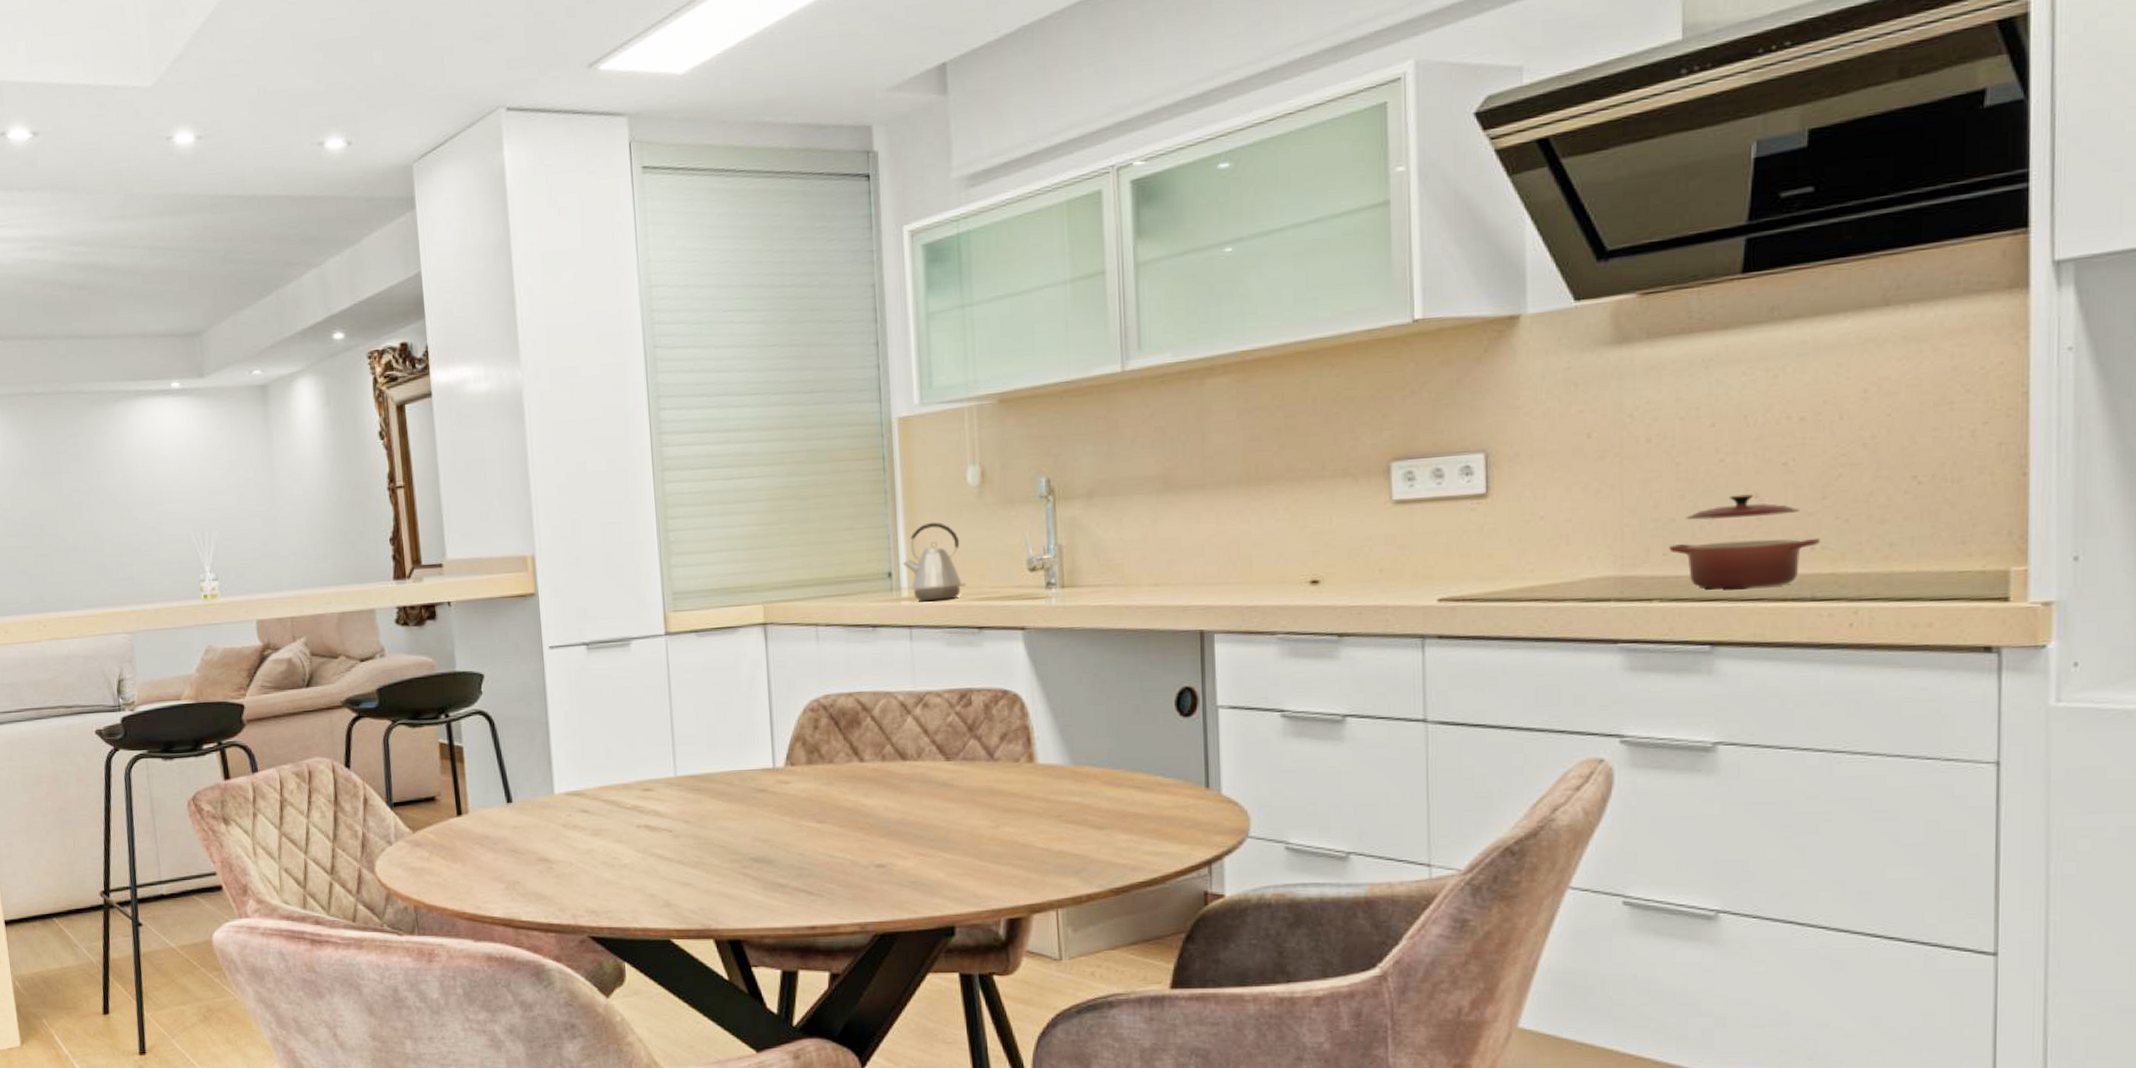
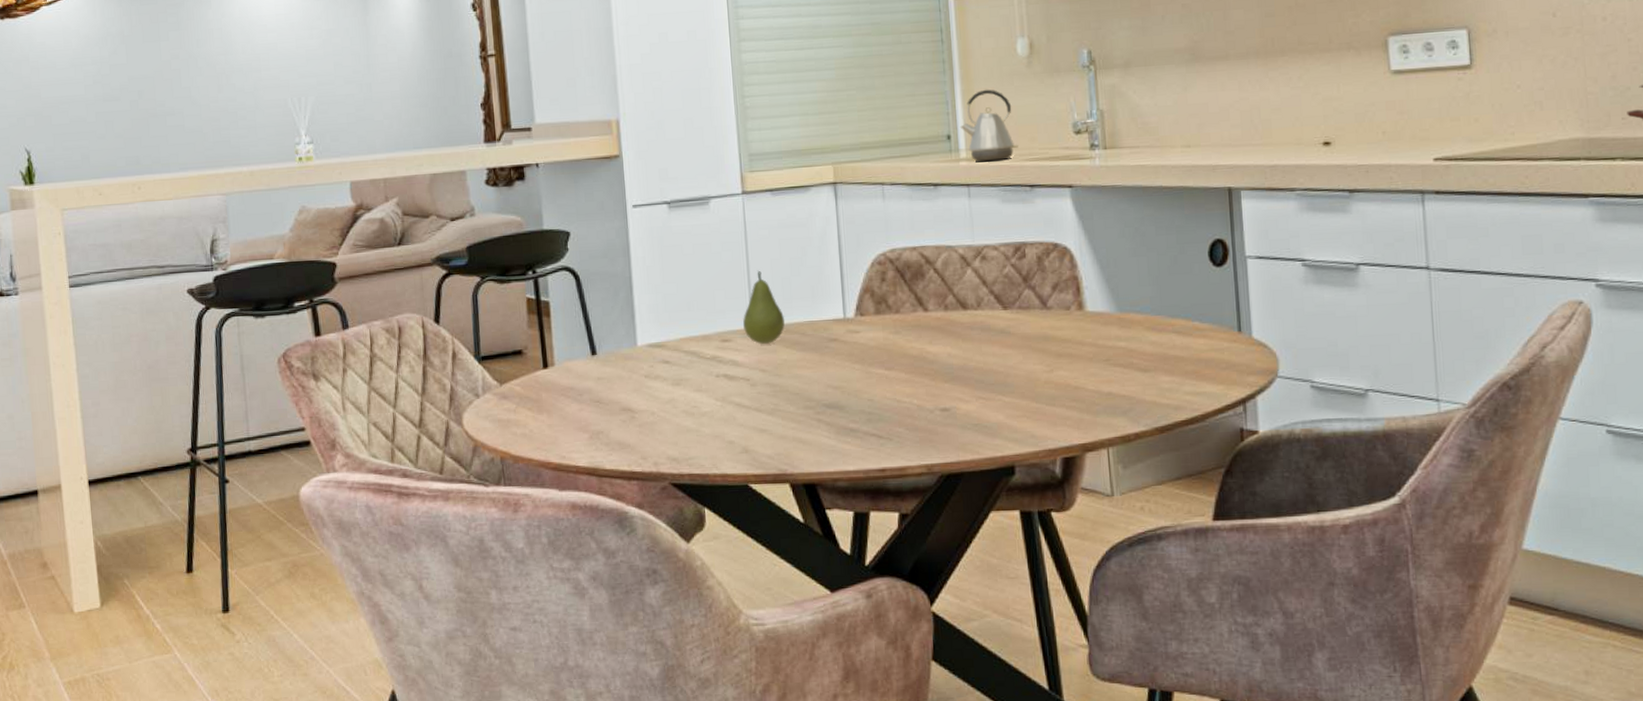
fruit: none [666,716,710,795] -> present [743,270,785,345]

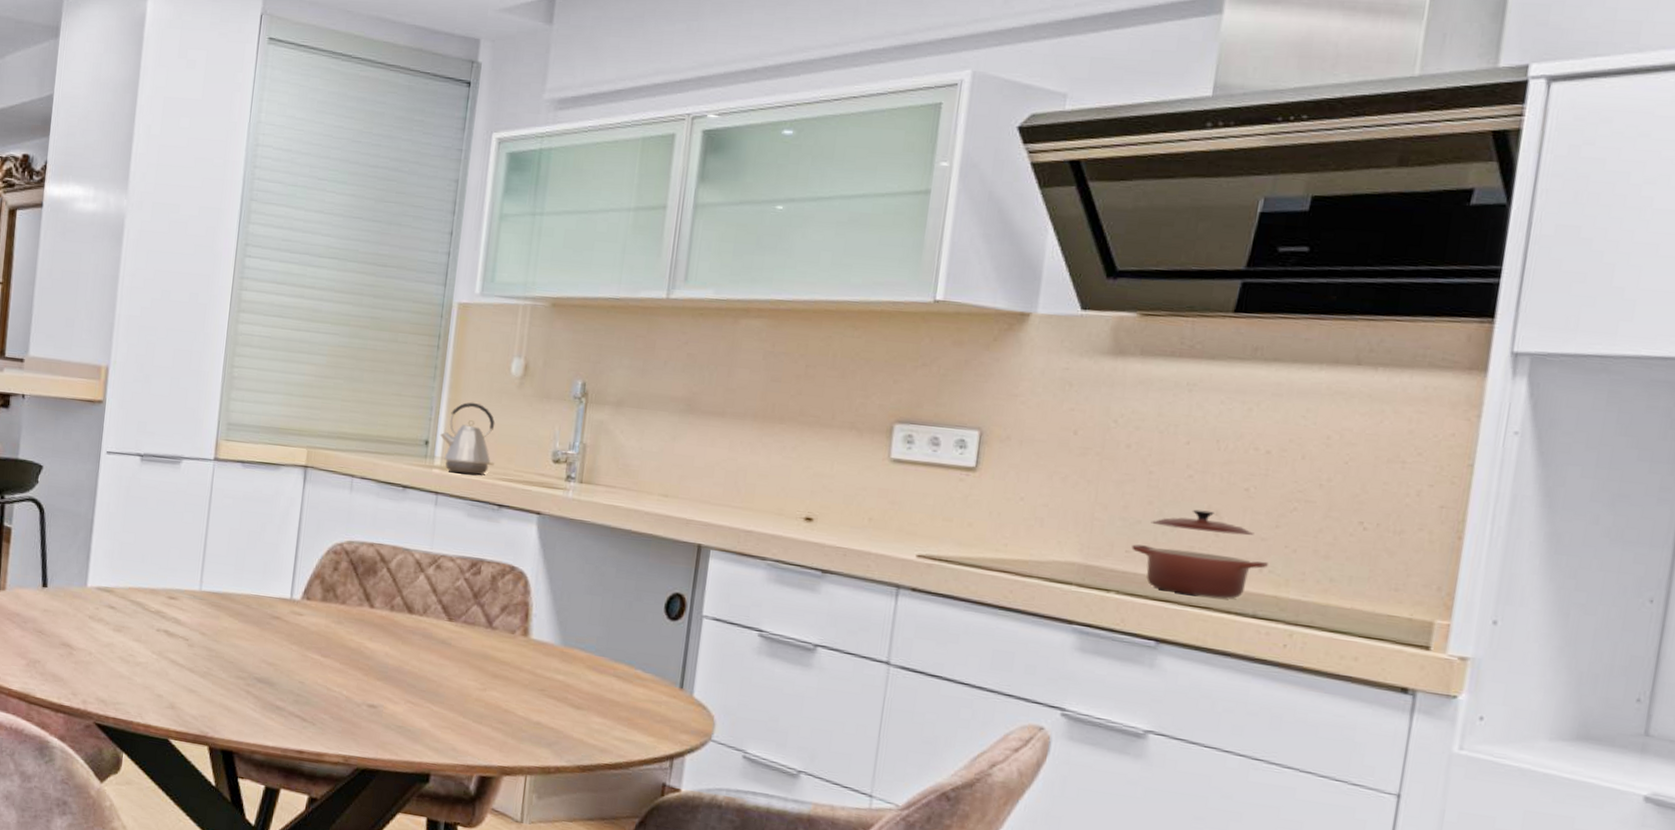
fruit: present [743,270,785,345] -> none [191,536,233,610]

